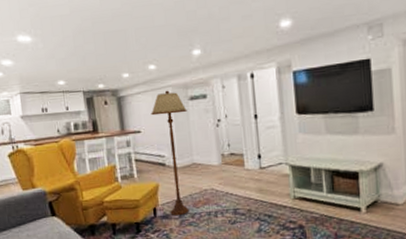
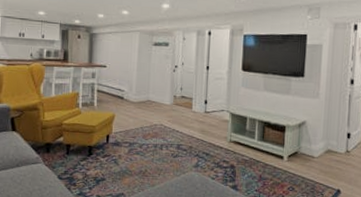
floor lamp: present [151,90,189,216] -> none [118,34,150,145]

